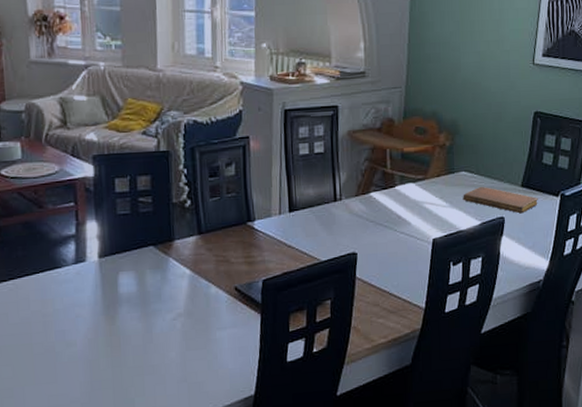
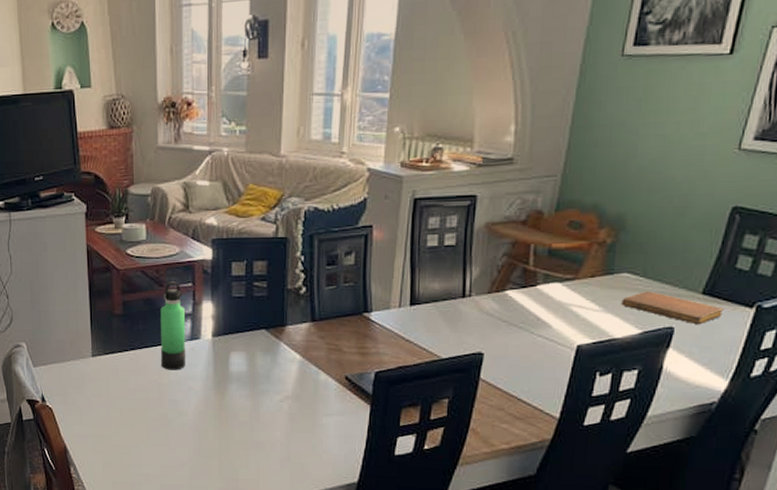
thermos bottle: none [41,202,72,298] -> present [160,282,186,370]

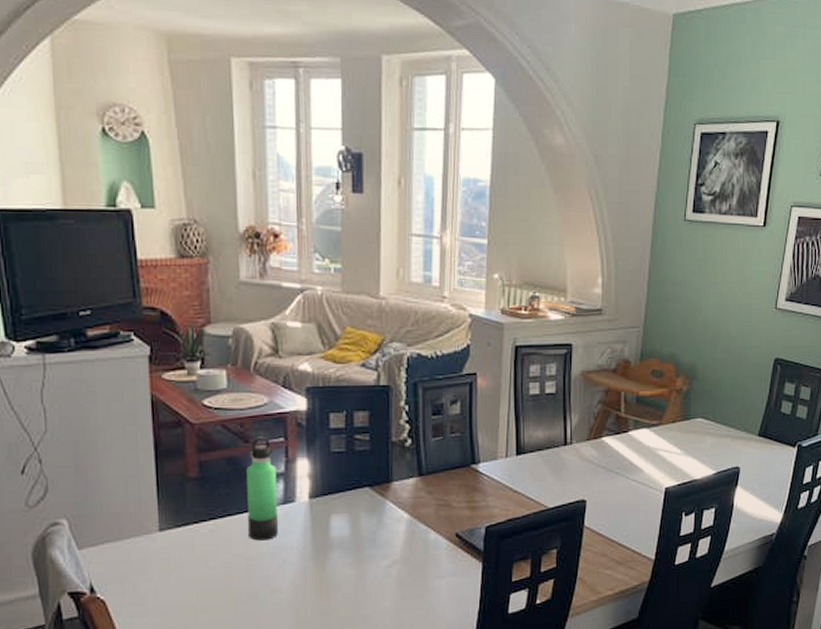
notebook: present [621,290,724,325] -> none [698,434,775,464]

